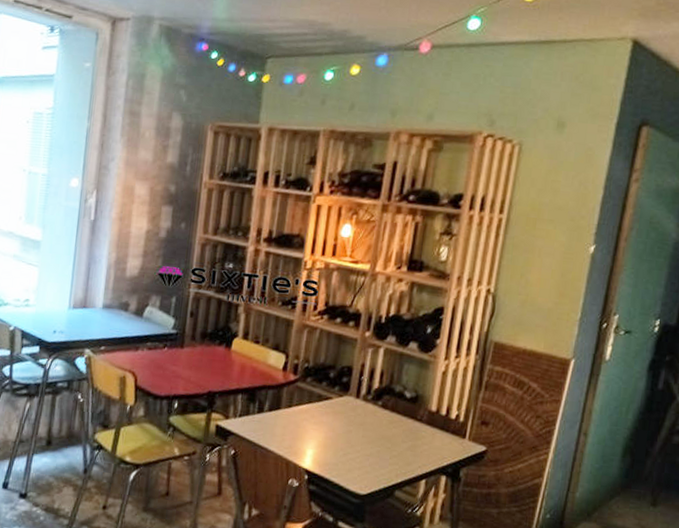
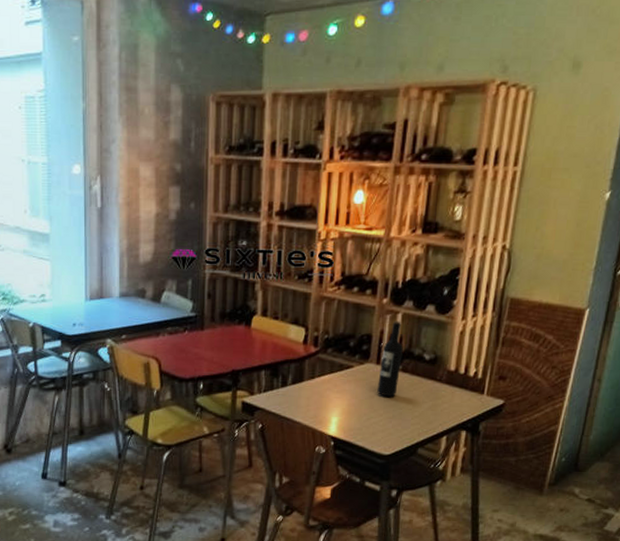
wine bottle: none [355,355,384,433] -> present [377,321,403,397]

